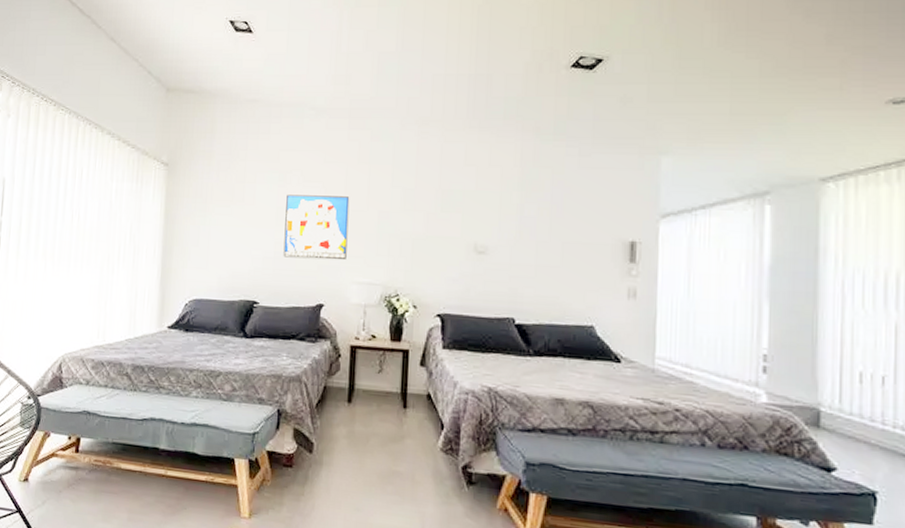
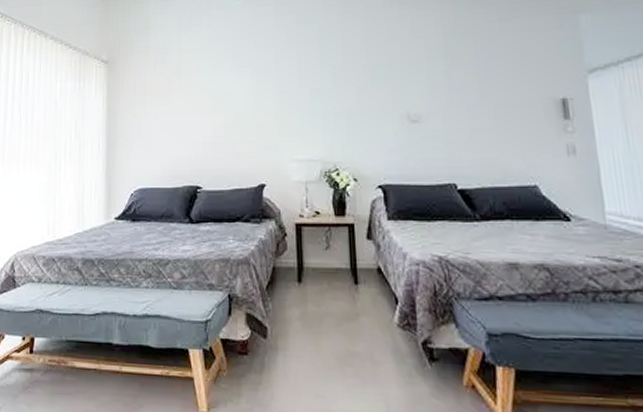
wall art: present [283,194,350,260] -> none [221,78,284,141]

